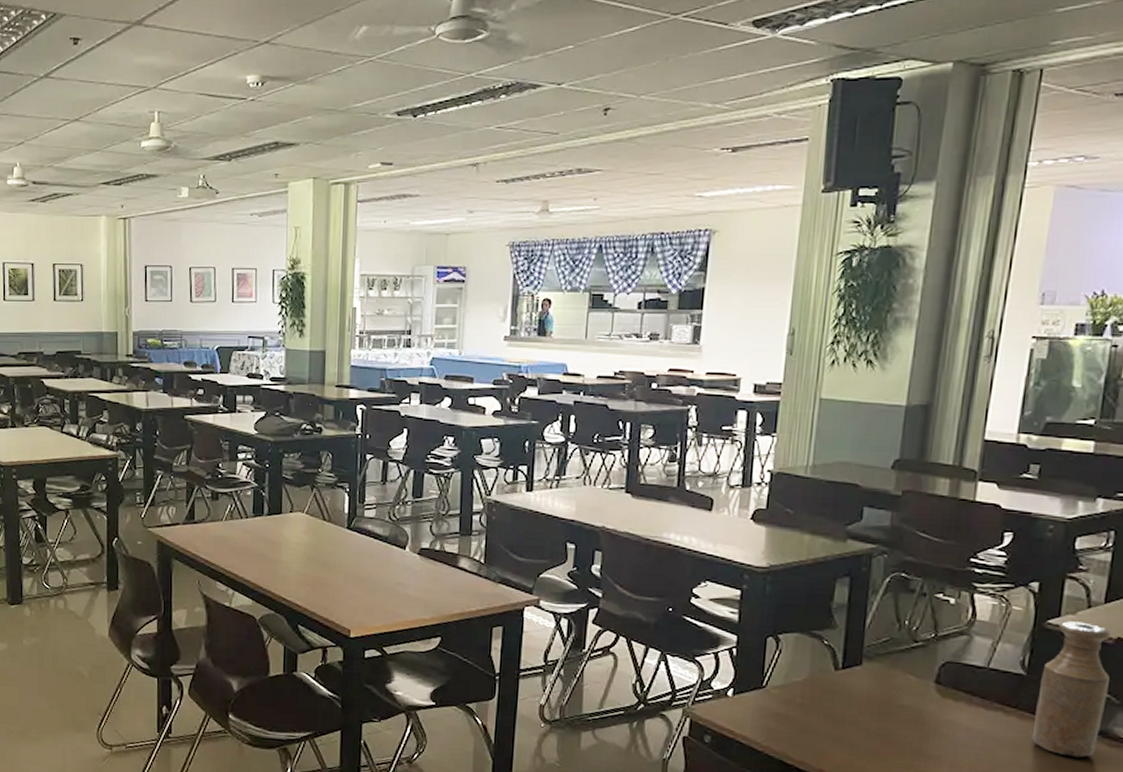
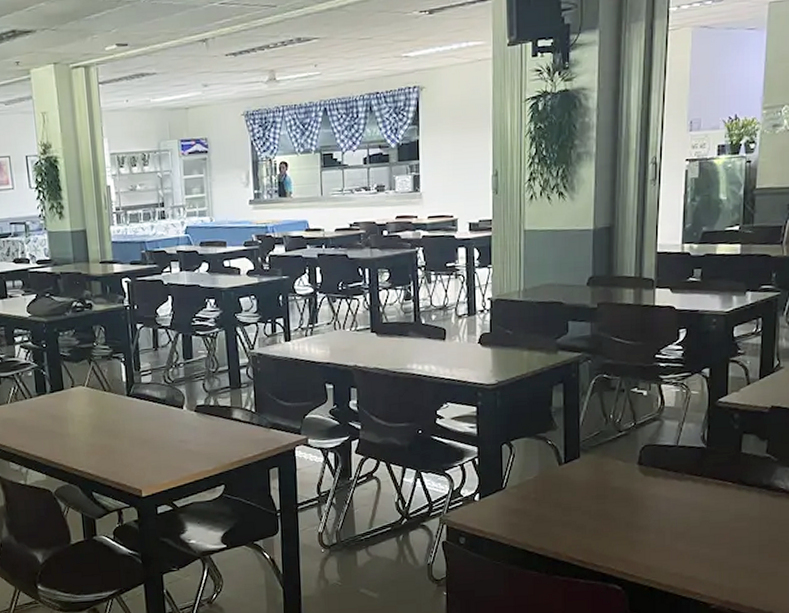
bottle: present [1031,621,1111,758] -> none [715,397,768,510]

